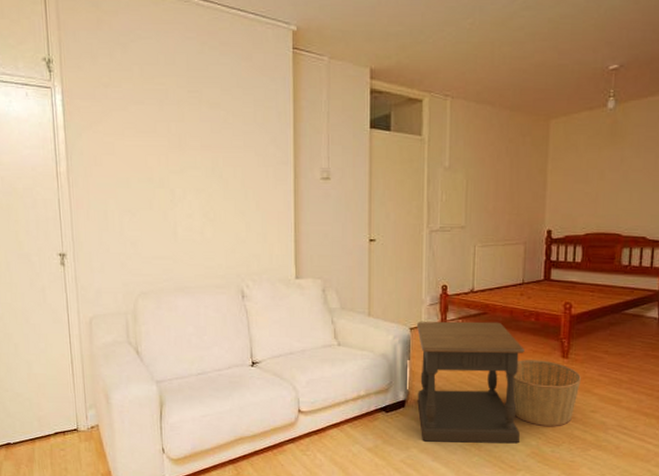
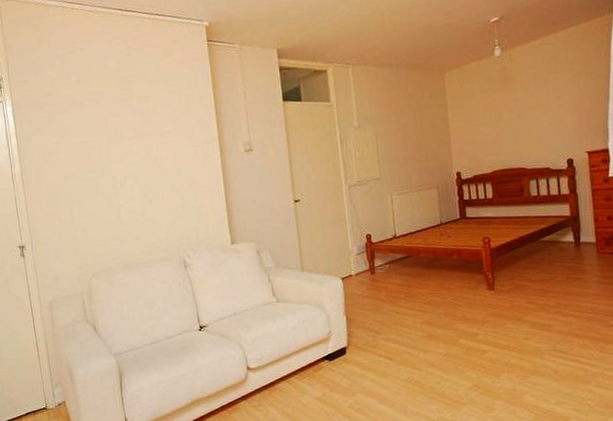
side table: present [416,321,525,444] -> none [347,263,460,386]
basket: present [505,360,581,427] -> none [436,294,510,359]

